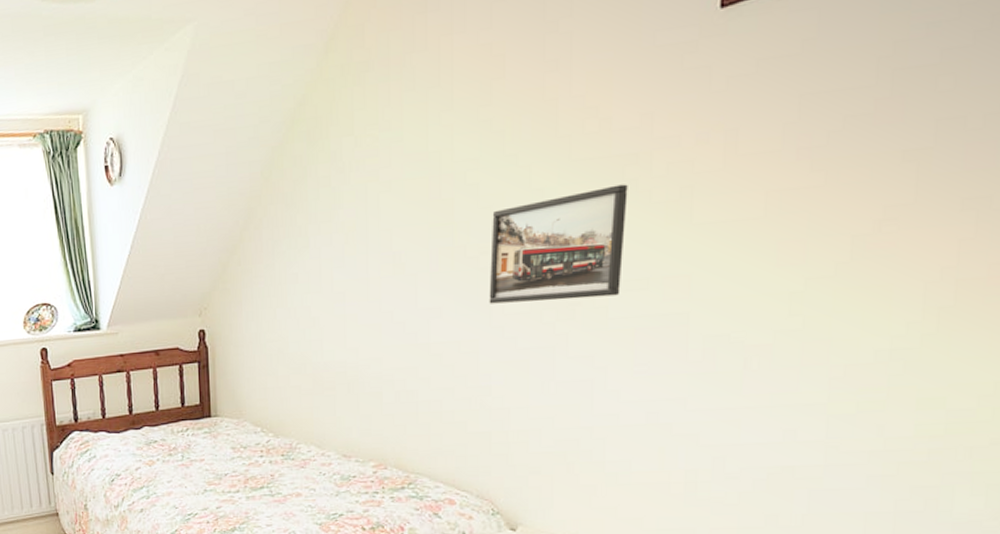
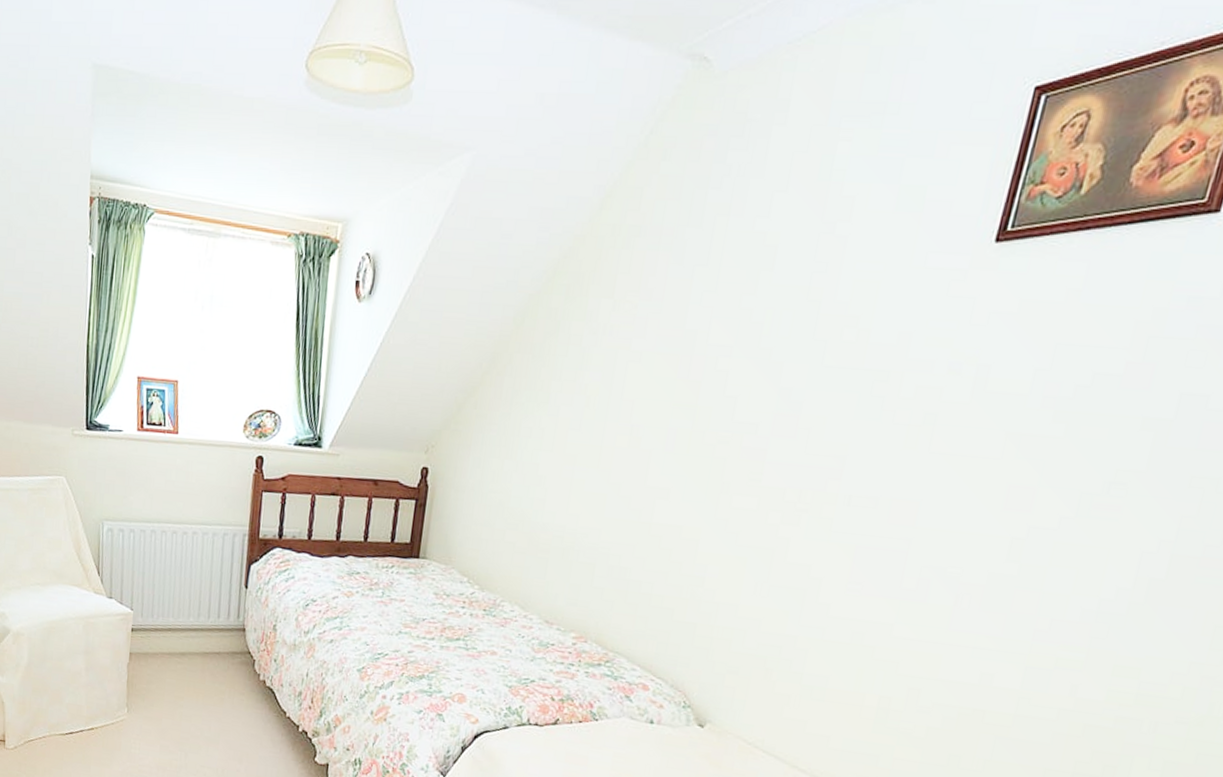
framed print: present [489,184,628,304] -> none [717,398,874,510]

